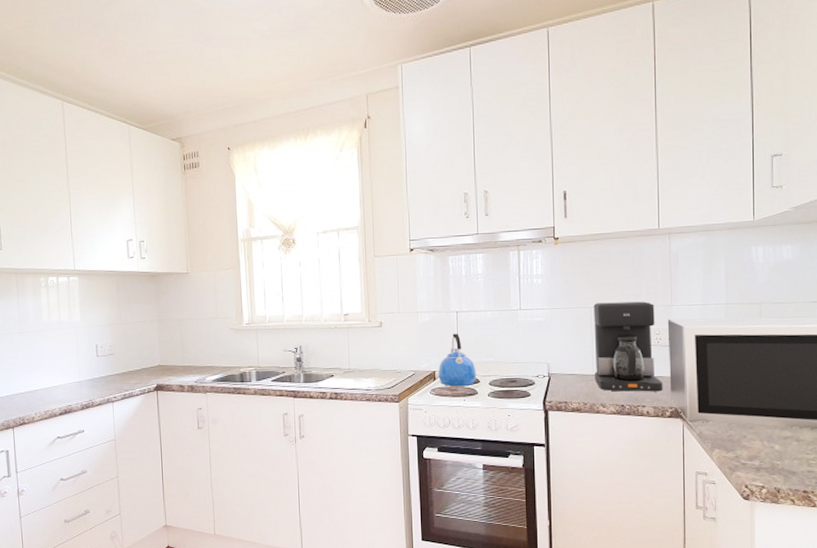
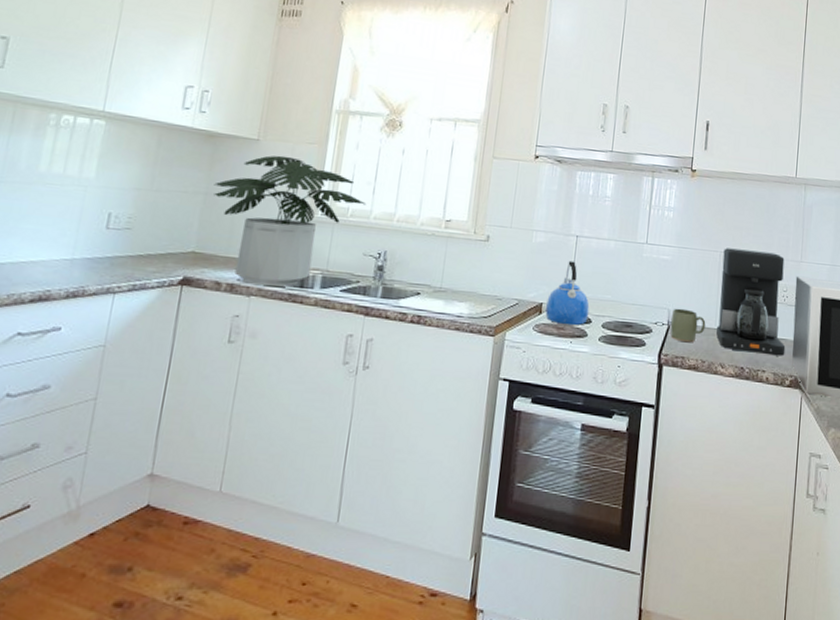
potted plant: none [163,282,279,385] -> present [214,155,367,288]
mug: none [550,361,584,390] -> present [670,308,706,343]

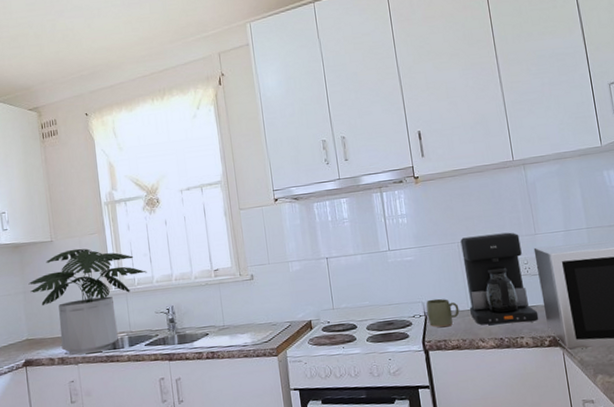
kettle: present [545,260,590,326] -> none [314,279,353,334]

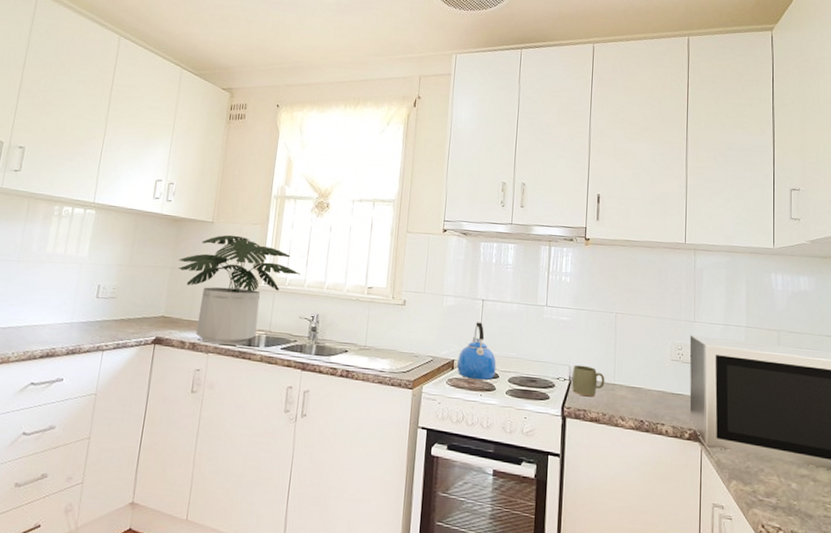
kettle: none [314,279,353,334] -> present [457,322,497,380]
coffee maker: present [460,232,539,325] -> none [615,309,683,411]

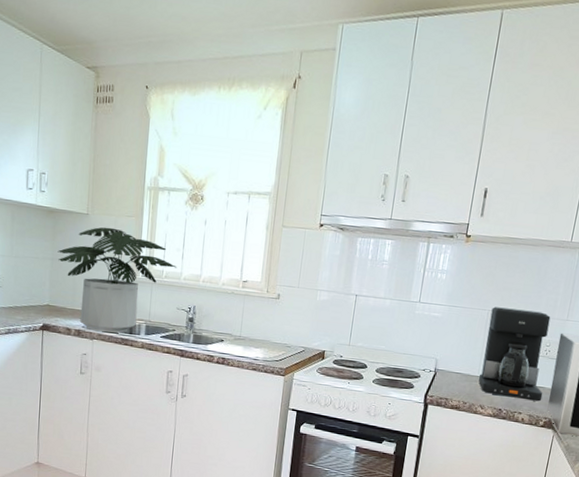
kettle: present [457,322,497,380] -> none [327,316,366,370]
mug: present [571,364,605,397] -> none [436,358,470,387]
coffee maker: none [615,309,683,411] -> present [478,307,551,402]

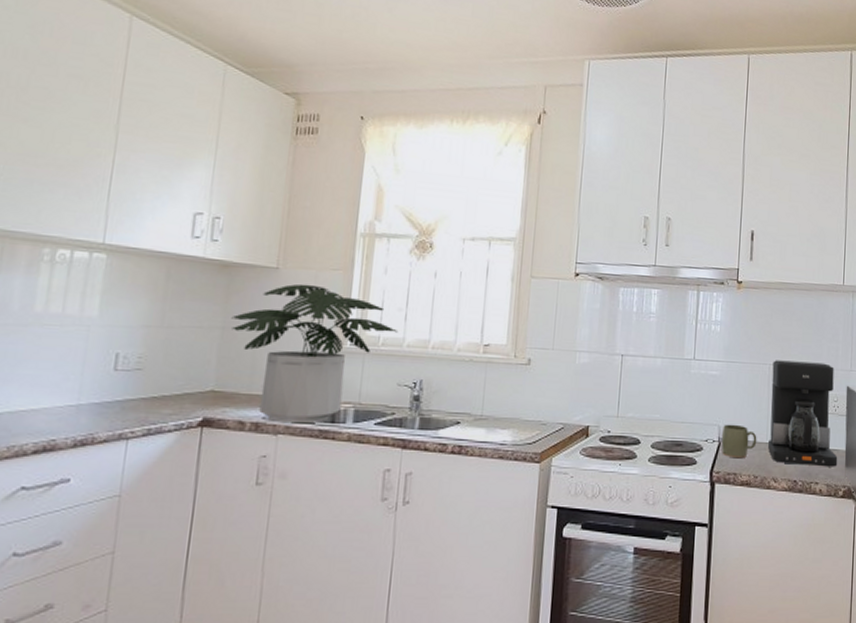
mug: none [436,358,470,387] -> present [721,424,757,459]

